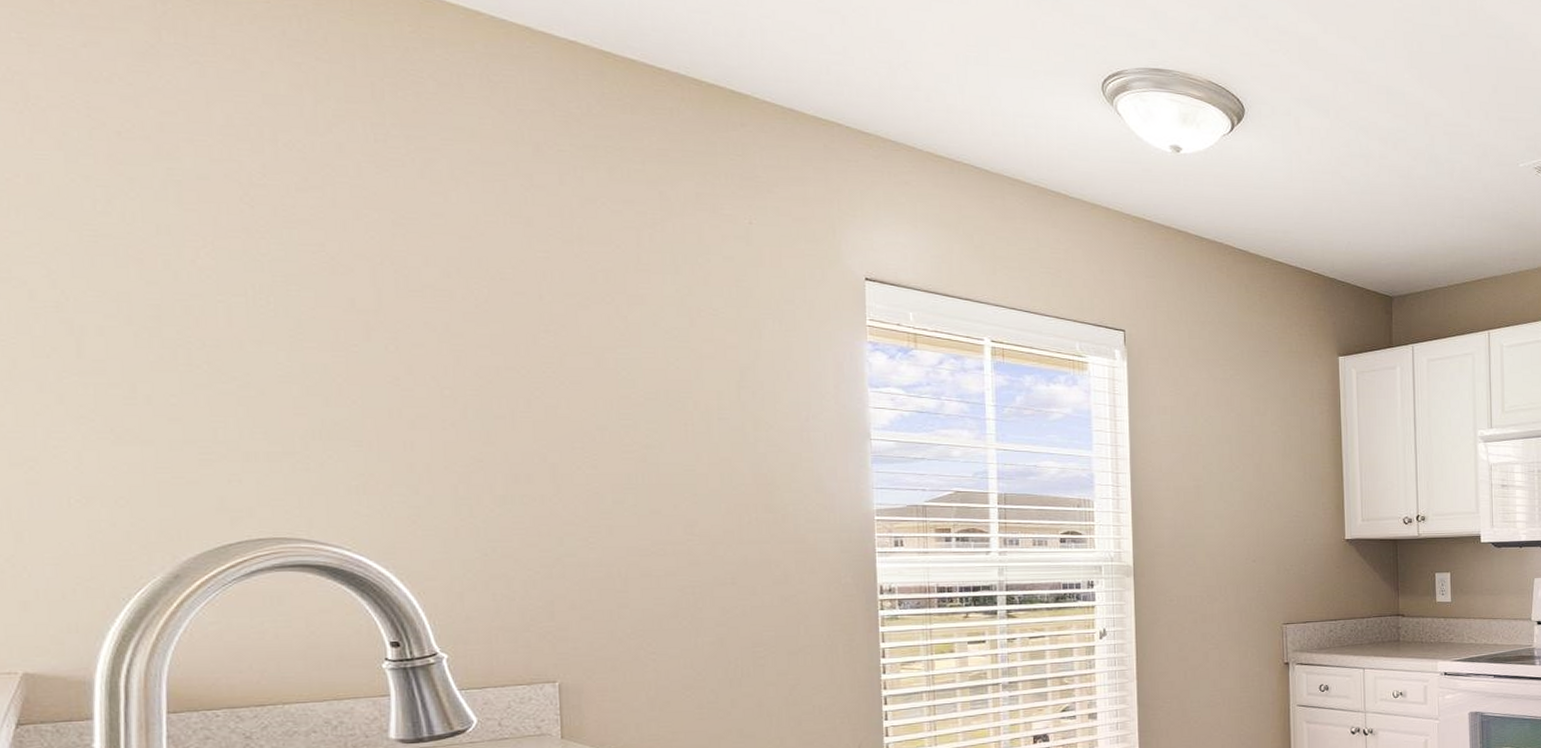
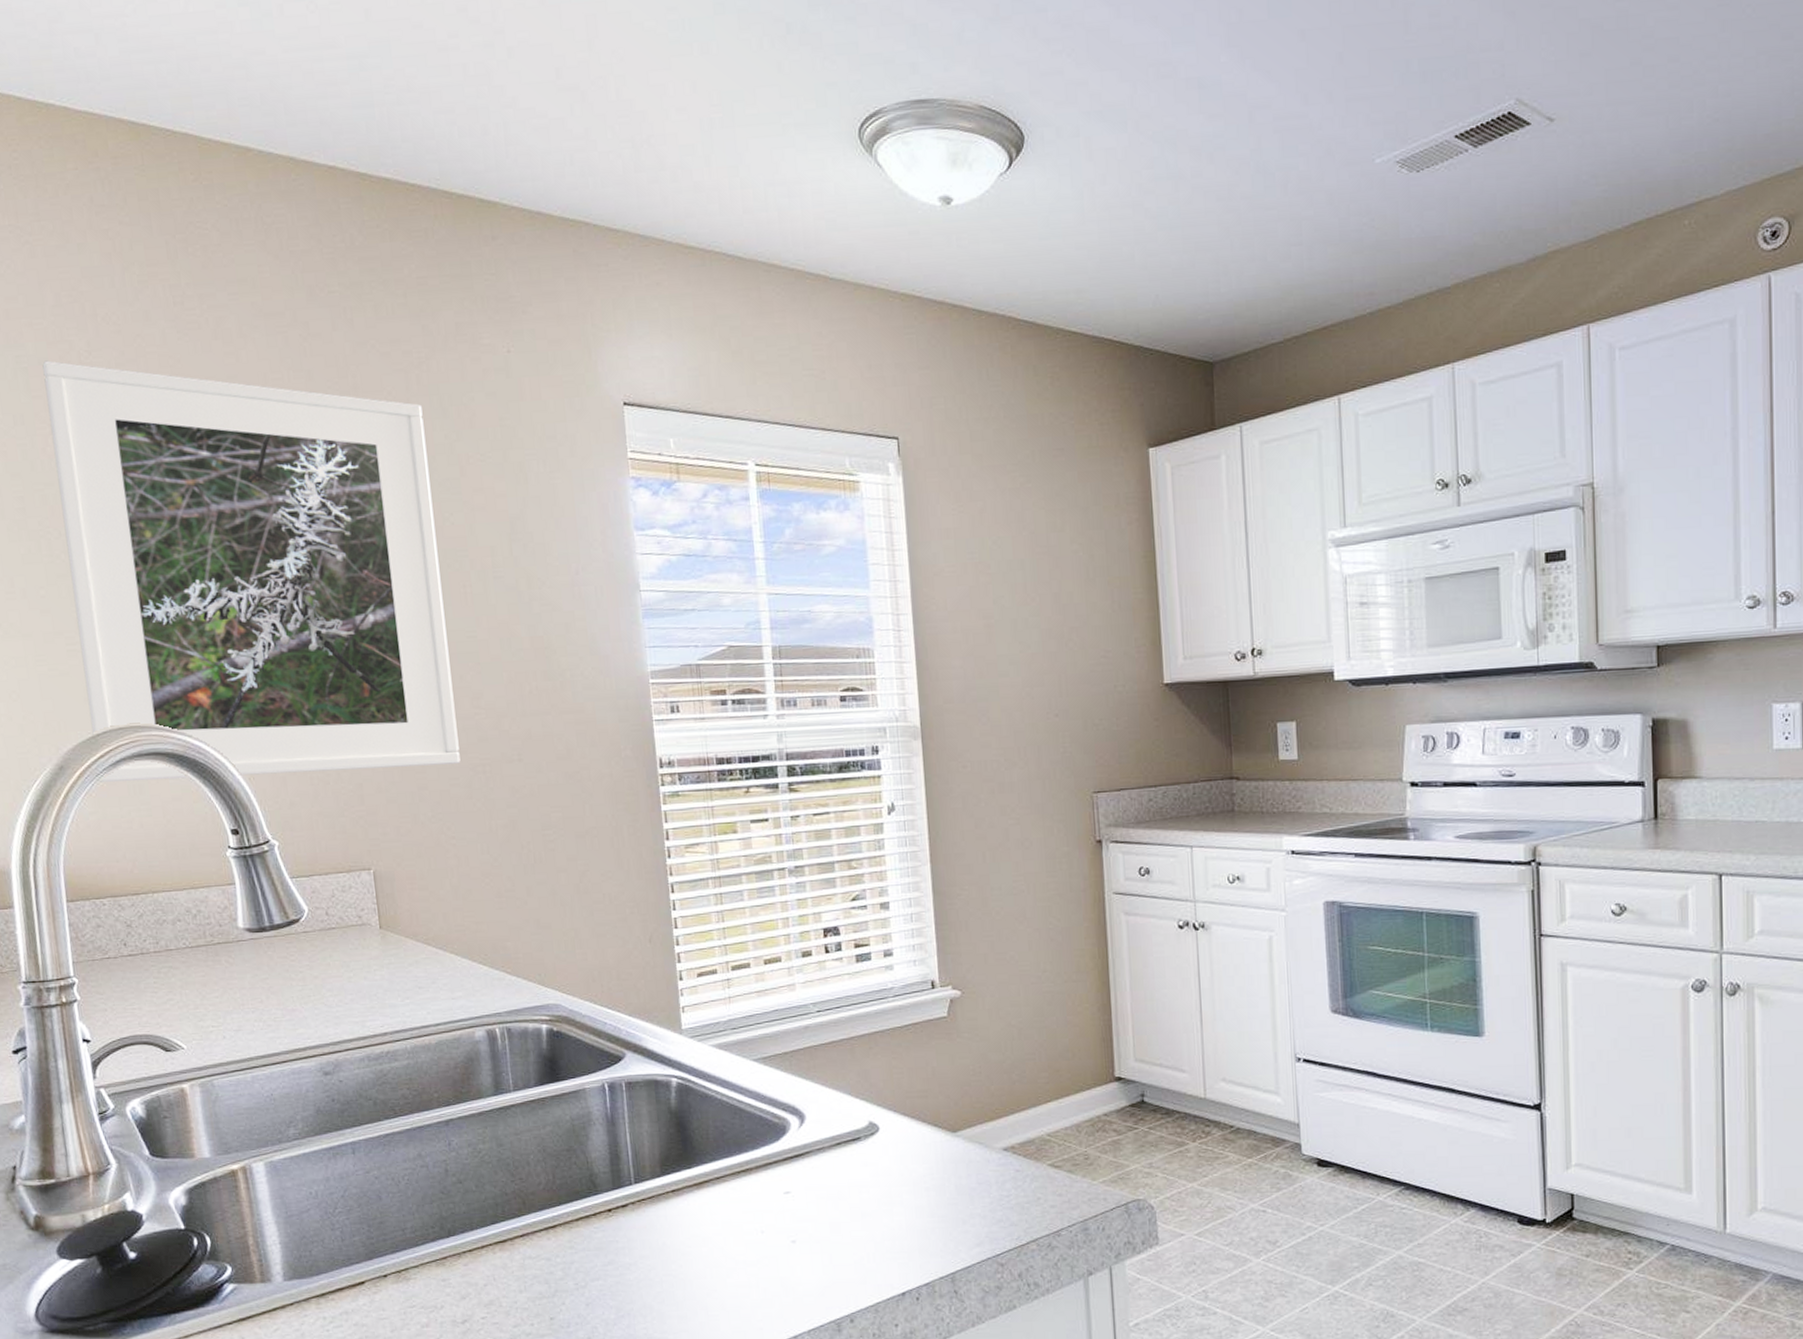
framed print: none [201,176,668,593] -> present [42,360,461,783]

